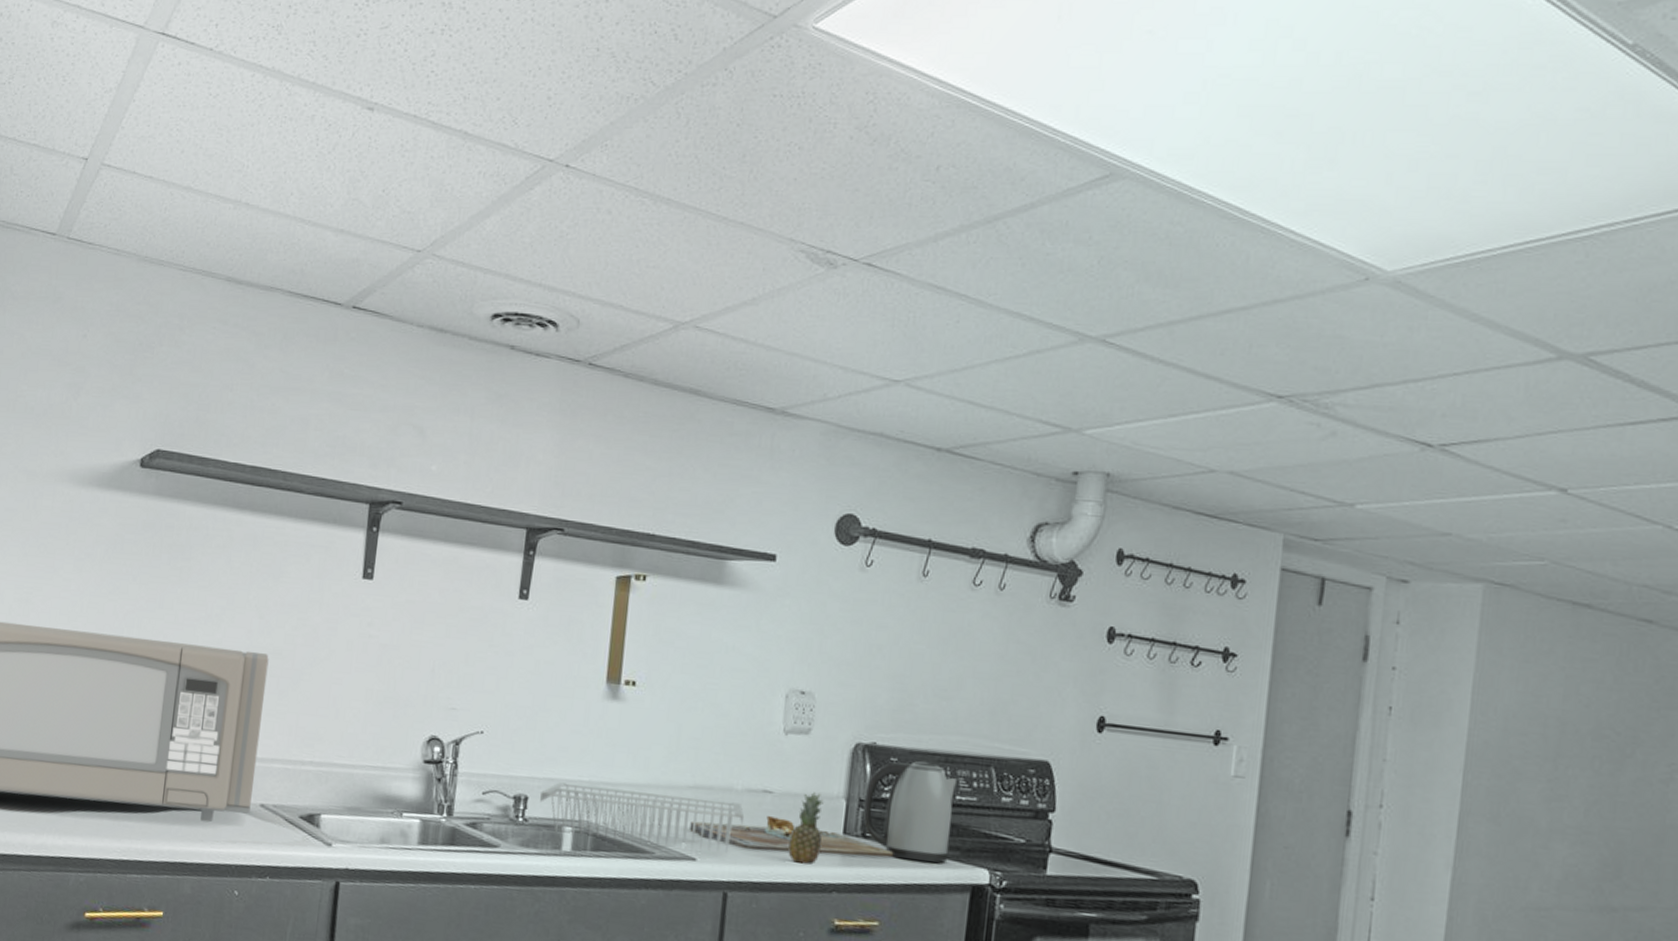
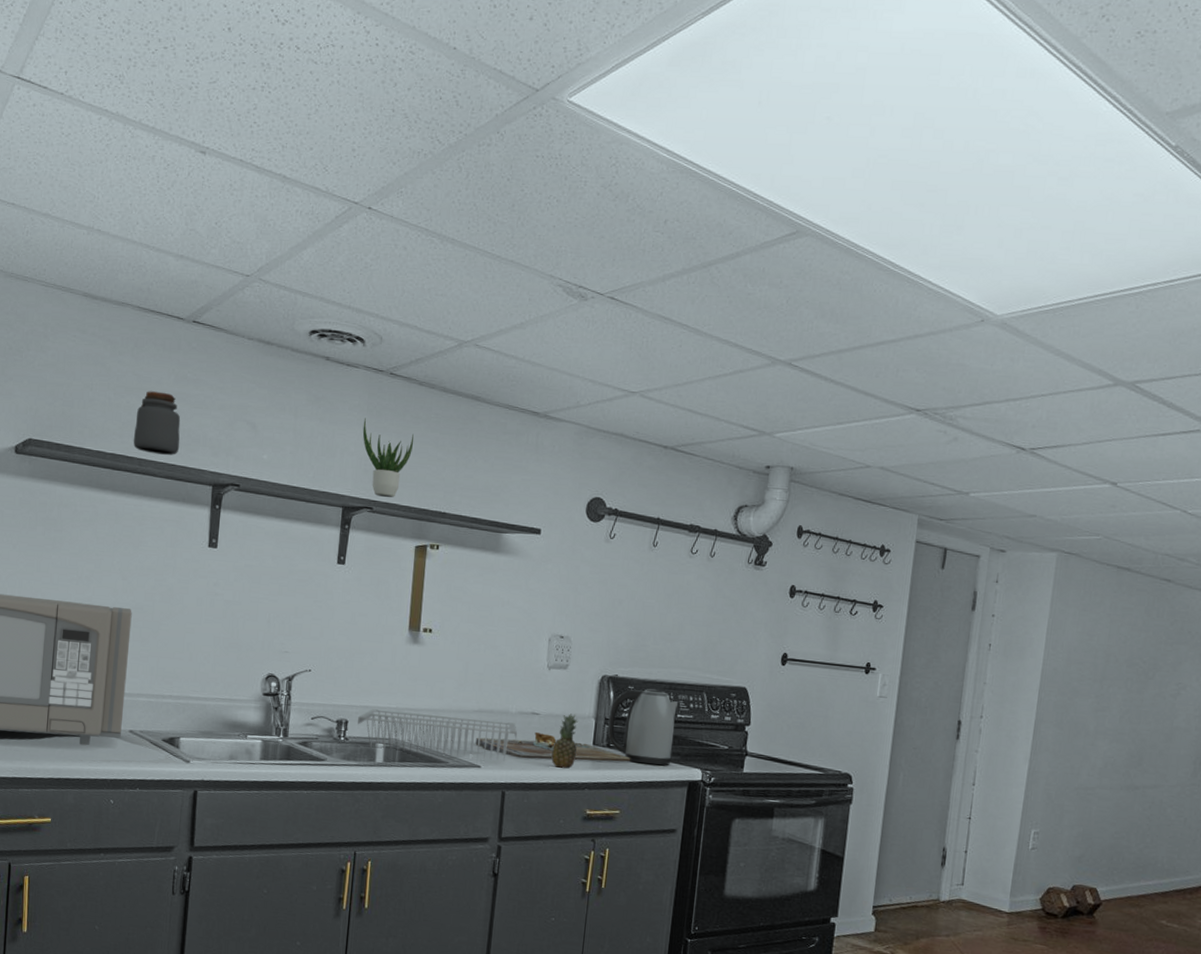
jar: none [277,390,335,467] -> present [133,391,181,455]
potted plant: none [553,418,617,517] -> present [362,418,414,498]

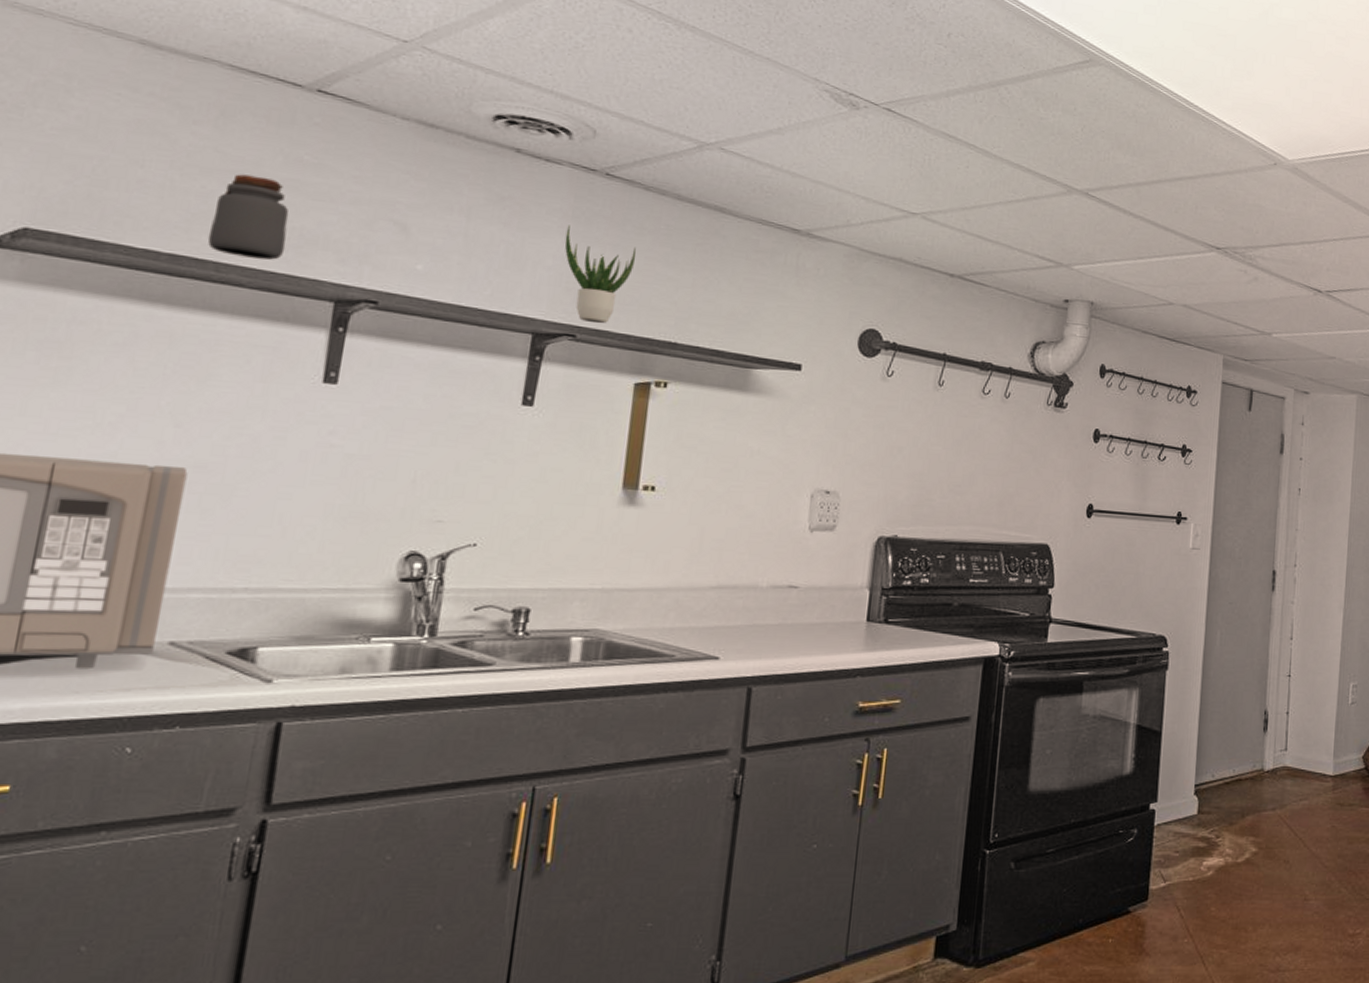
dish rack: present [358,709,518,761] -> none [544,592,770,649]
cutting board: present [475,731,631,762] -> none [712,609,914,644]
fruit: present [551,713,578,769] -> none [813,584,848,654]
kettle: present [608,688,679,766] -> none [885,549,971,641]

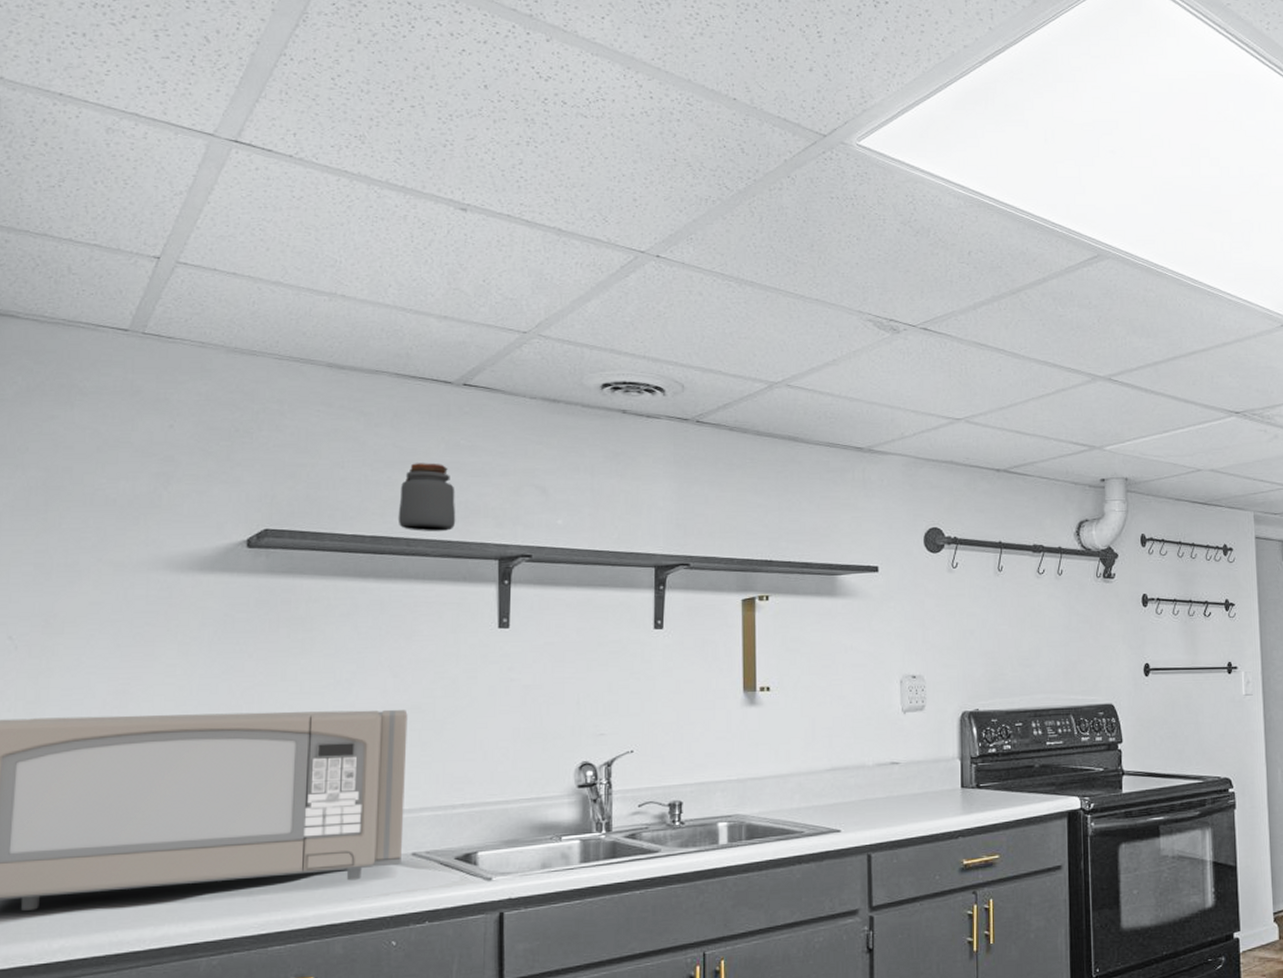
potted plant: present [564,225,636,324] -> none [671,470,730,552]

